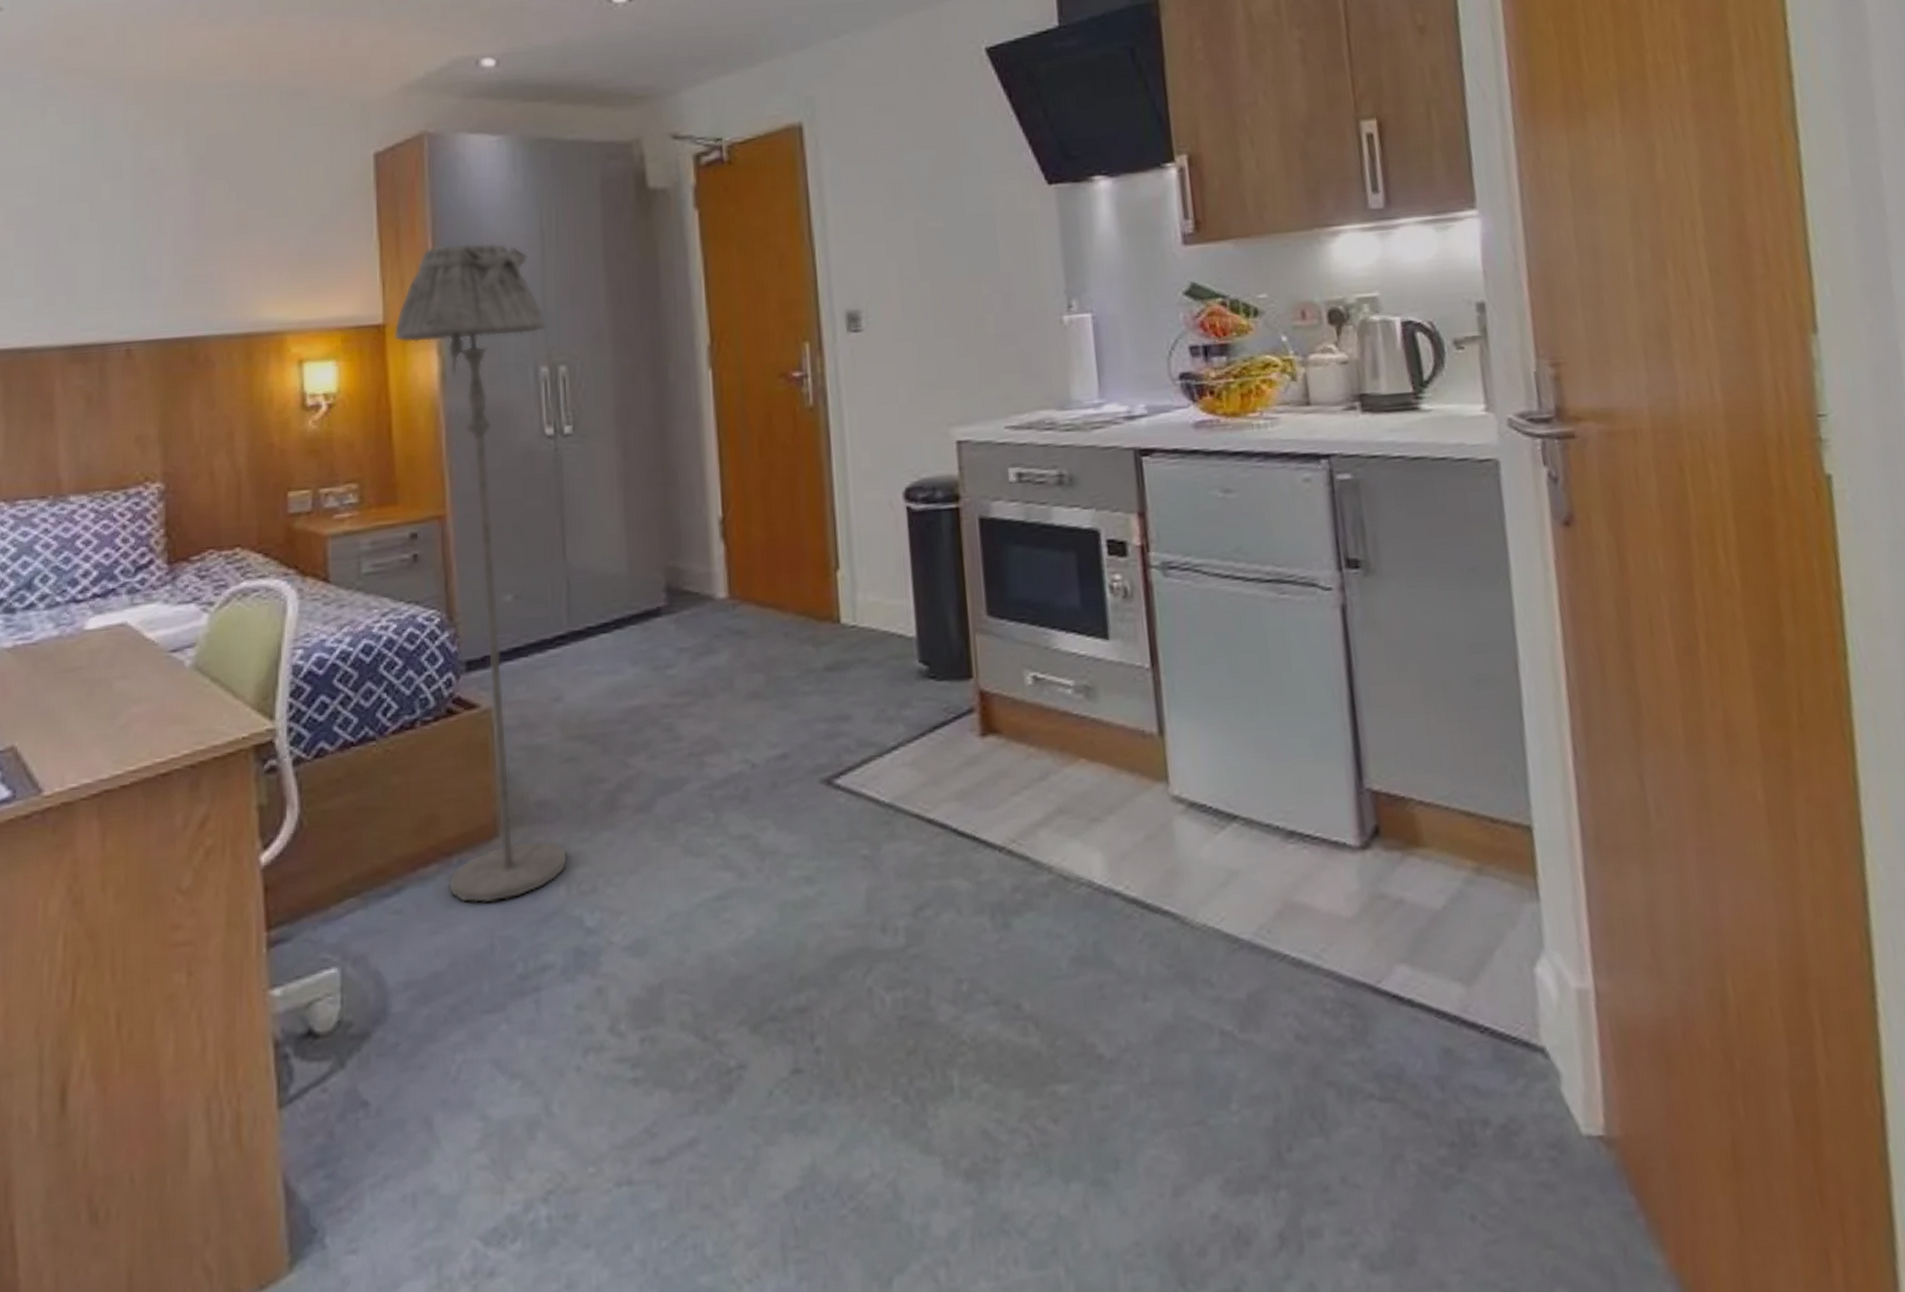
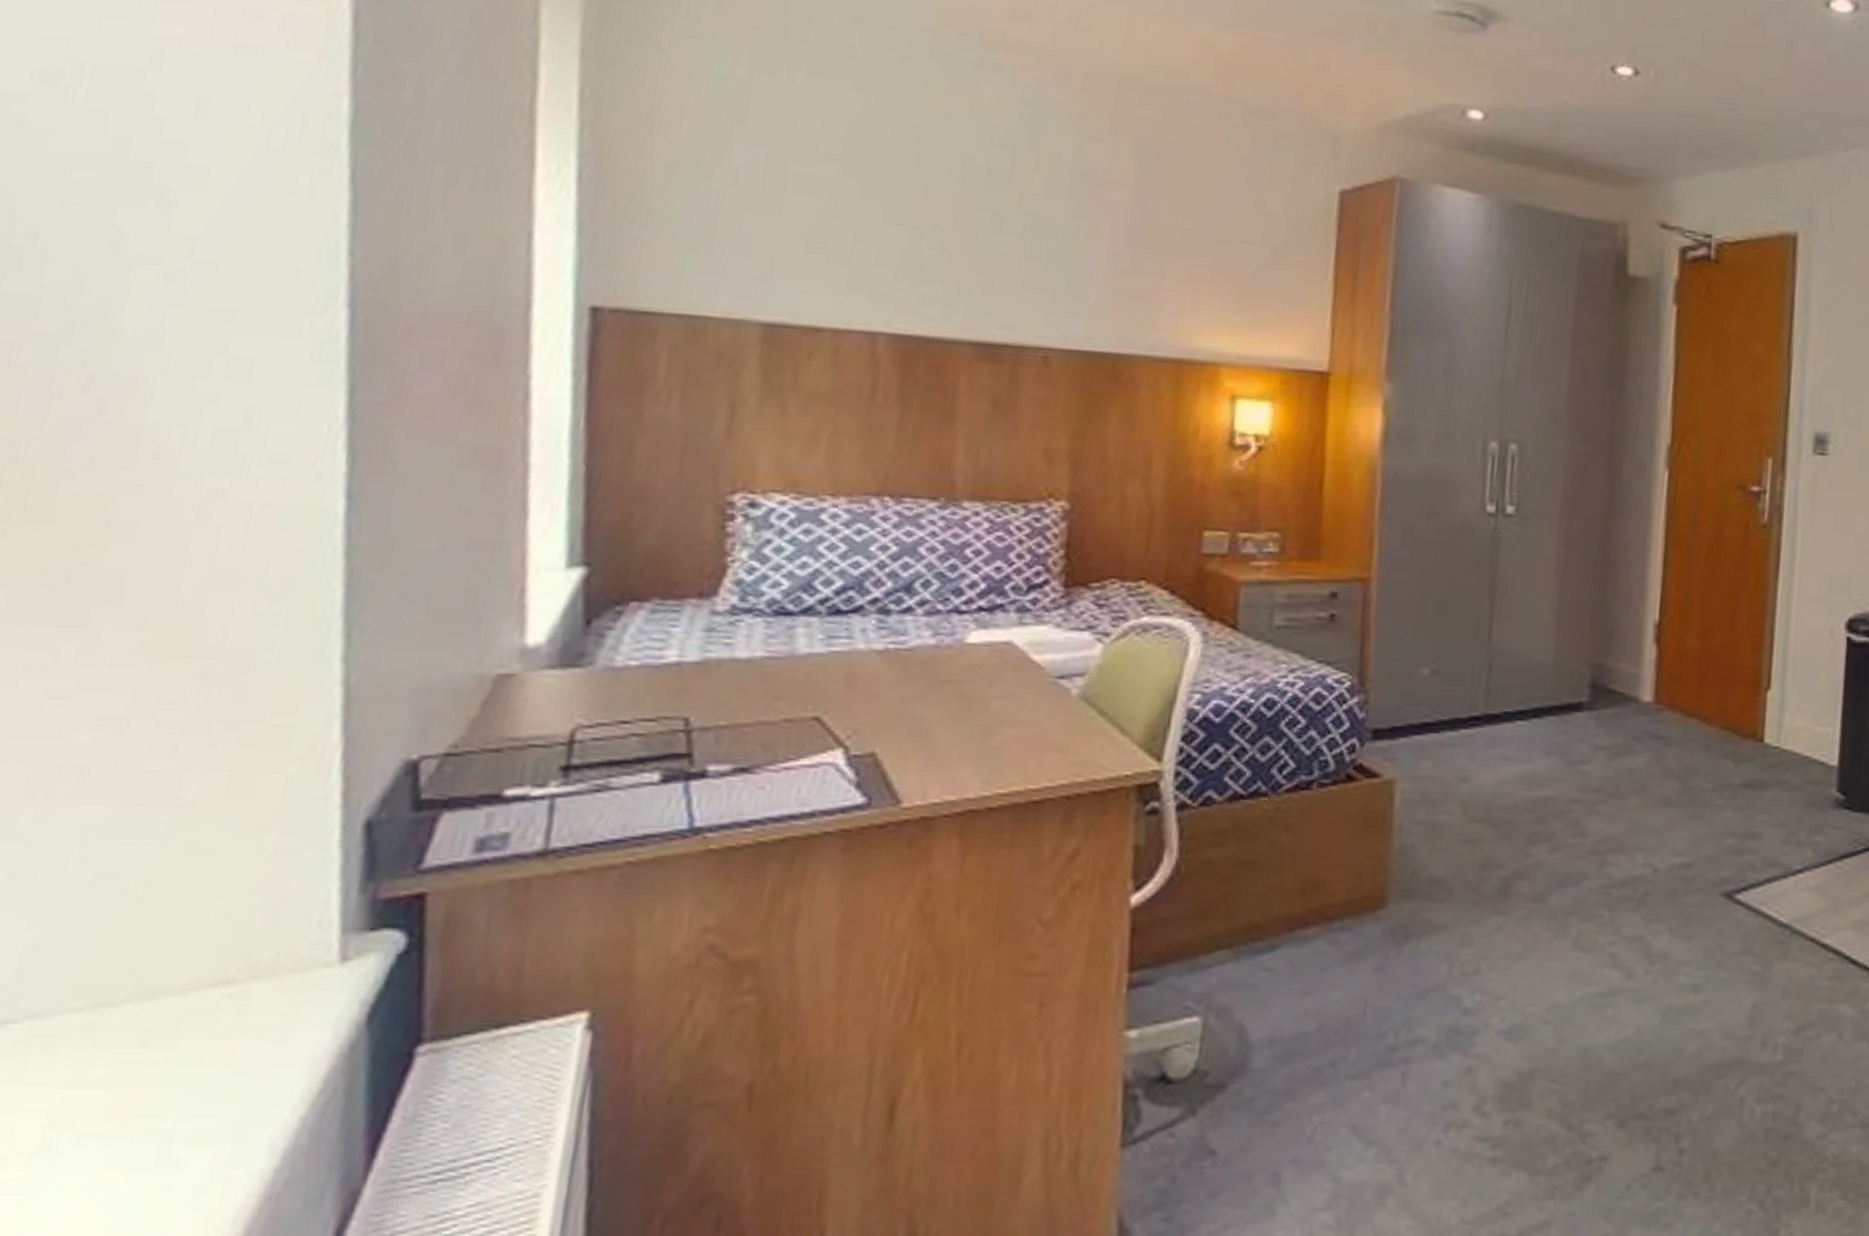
floor lamp: present [393,242,569,904] -> none [1325,299,1502,972]

